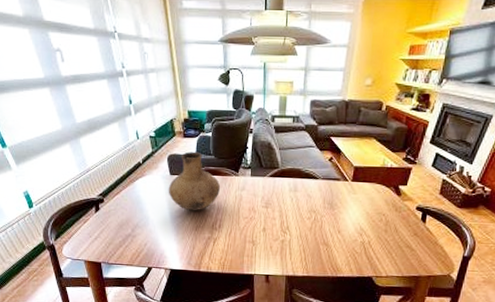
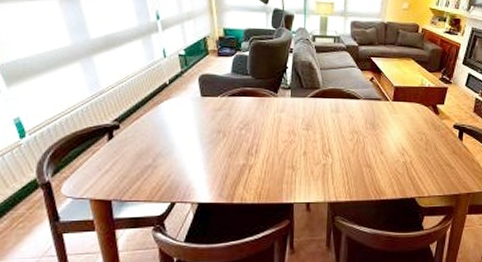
vase: present [168,151,220,211] -> none [198,71,257,136]

